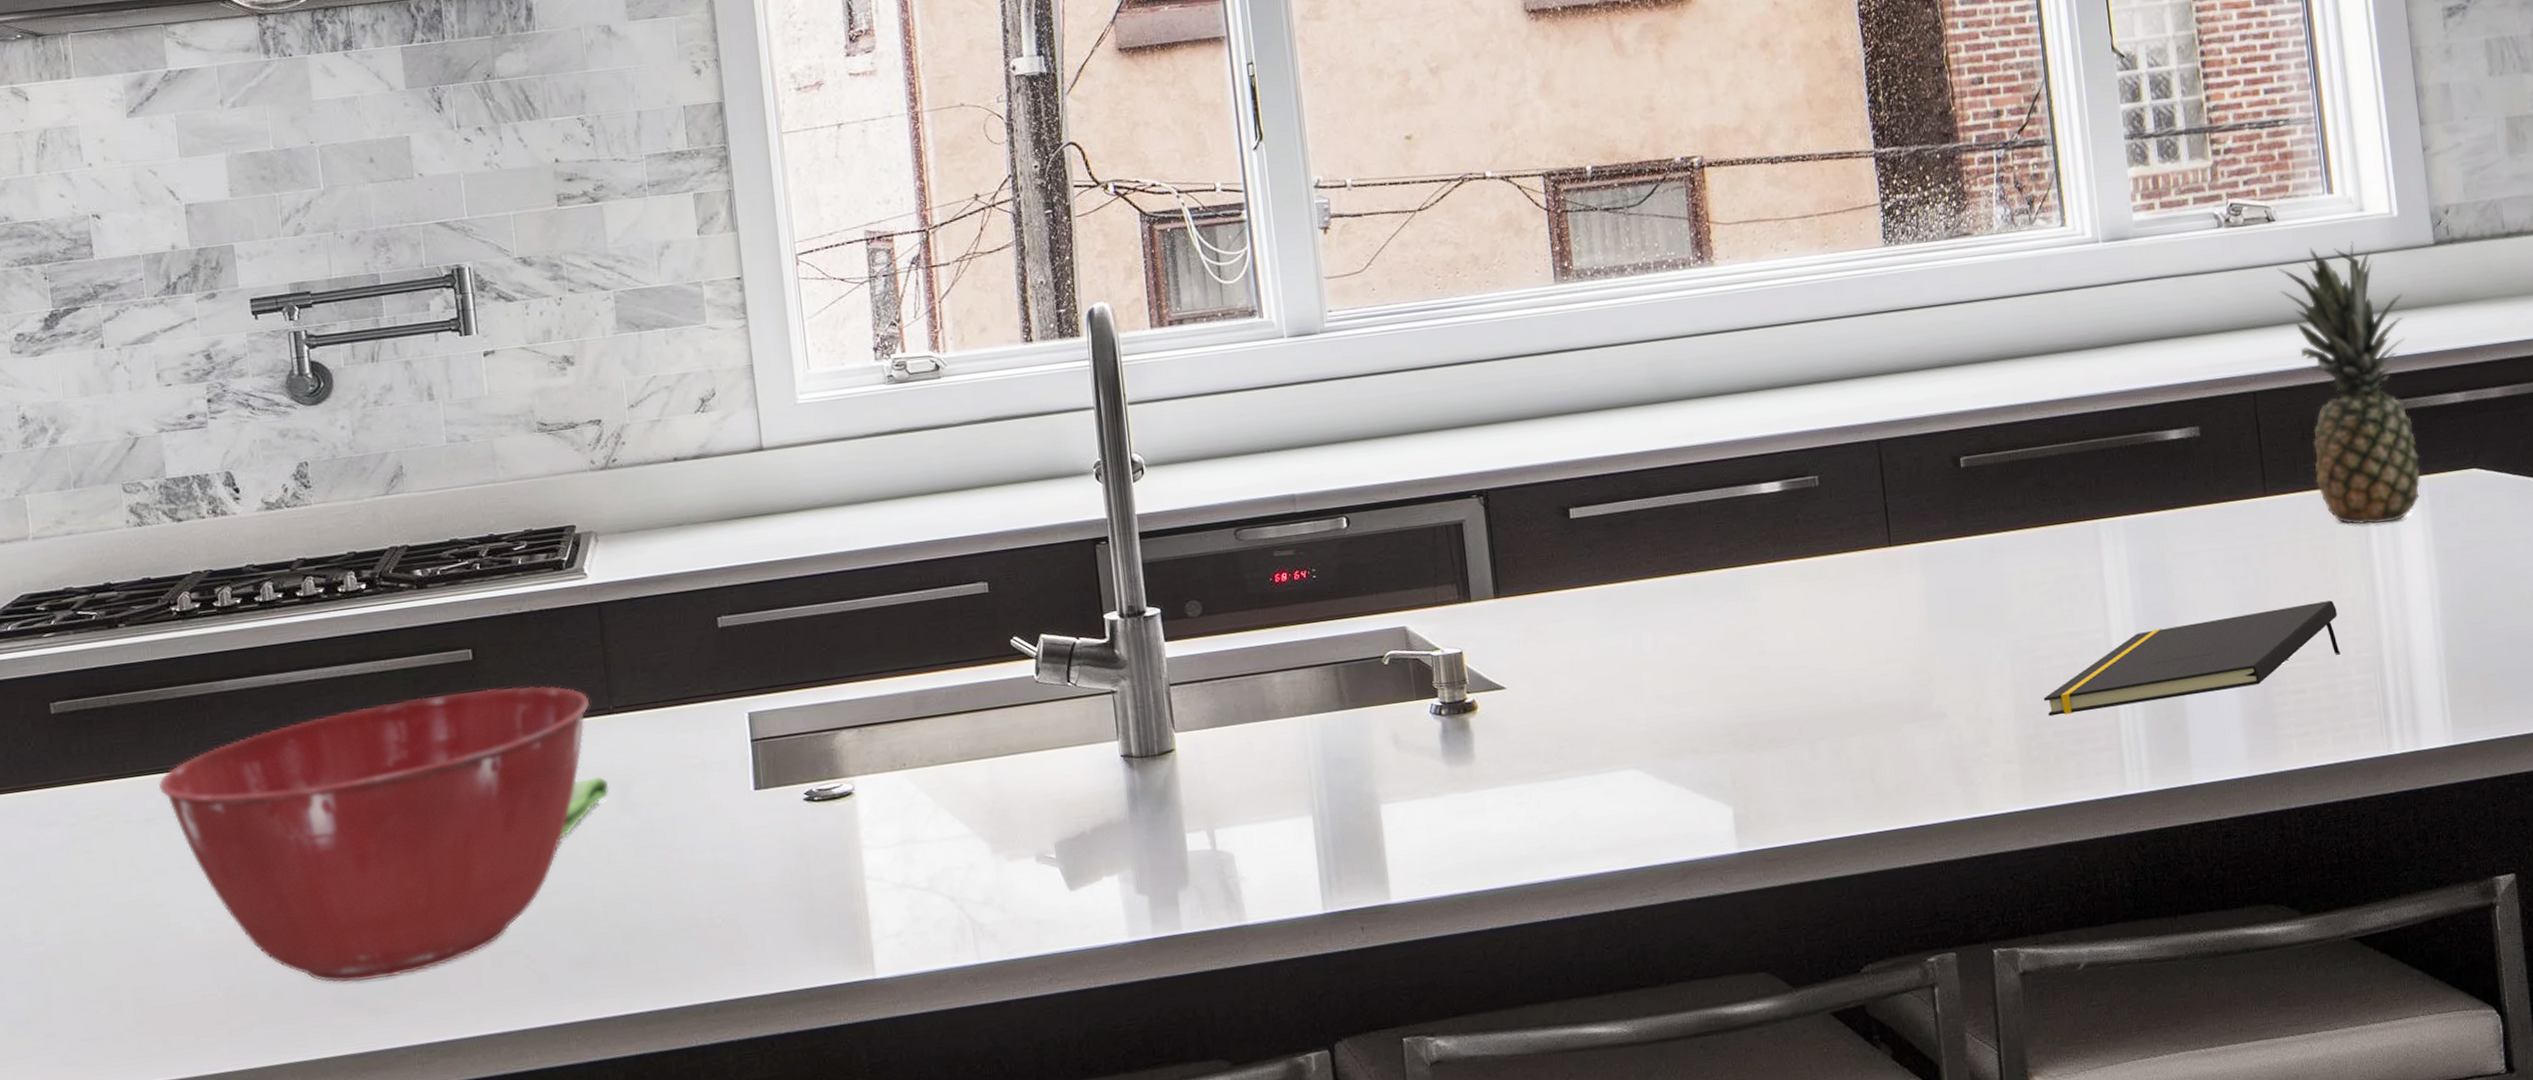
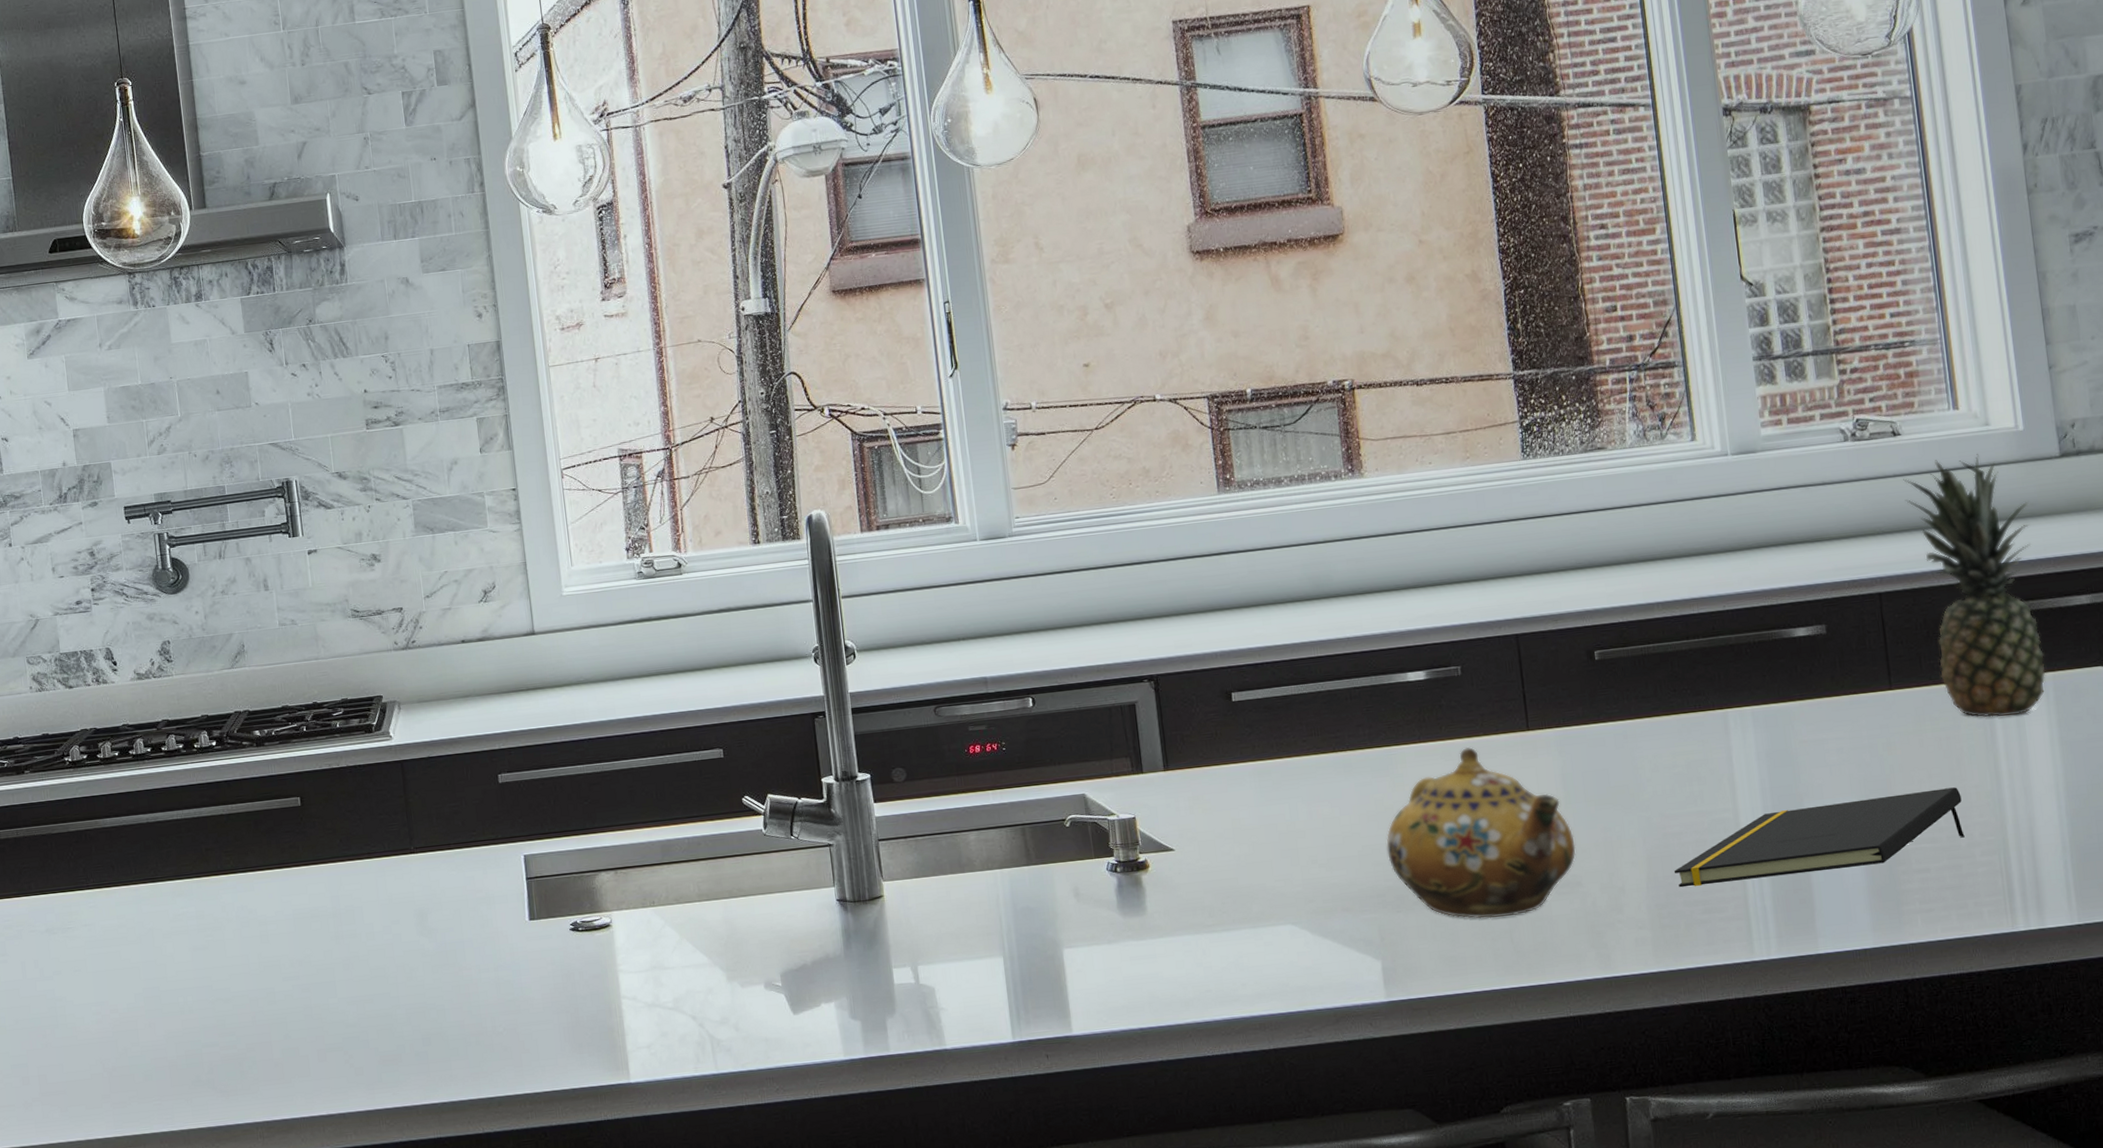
mixing bowl: present [158,686,590,983] -> none [56,828,395,1069]
dish towel: present [559,776,609,840] -> none [371,905,411,957]
teapot: none [1738,566,1941,757] -> present [1386,747,1576,919]

